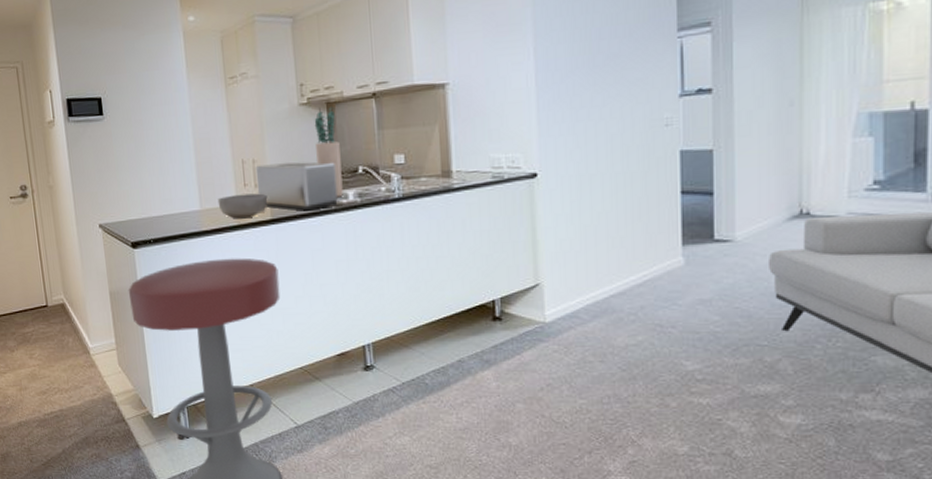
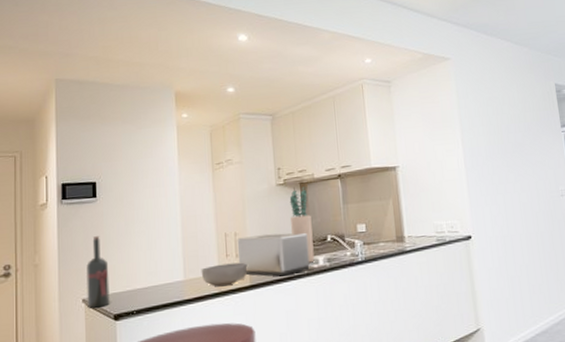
wine bottle: none [100,158,127,235] -> present [86,236,110,309]

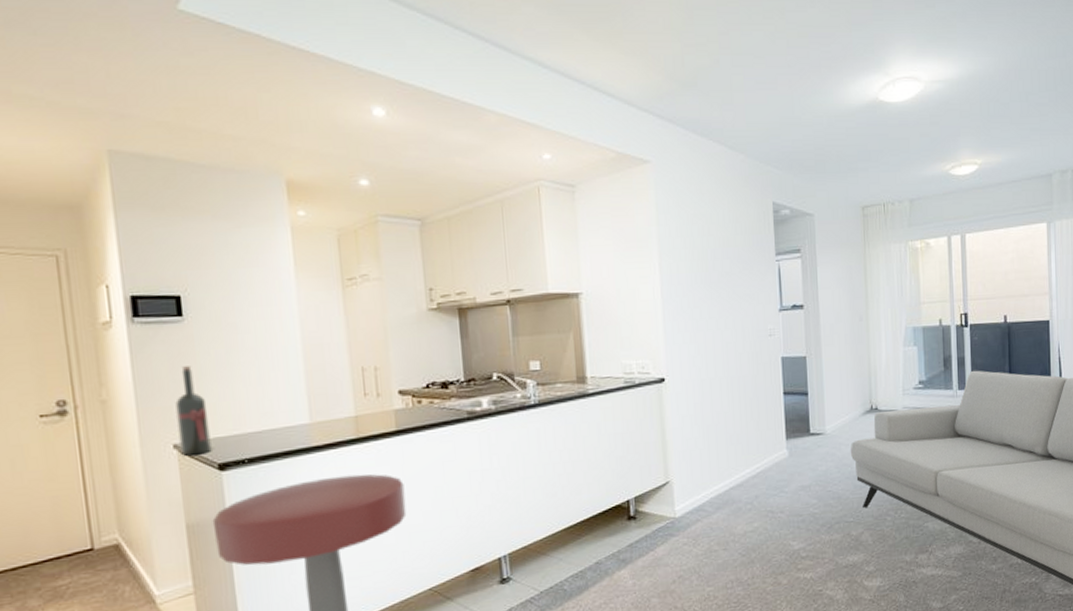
bowl: present [201,262,248,287] -> none [331,402,392,432]
toaster: present [237,232,310,277] -> none [377,369,471,421]
vase: present [289,182,315,263] -> none [445,308,477,405]

